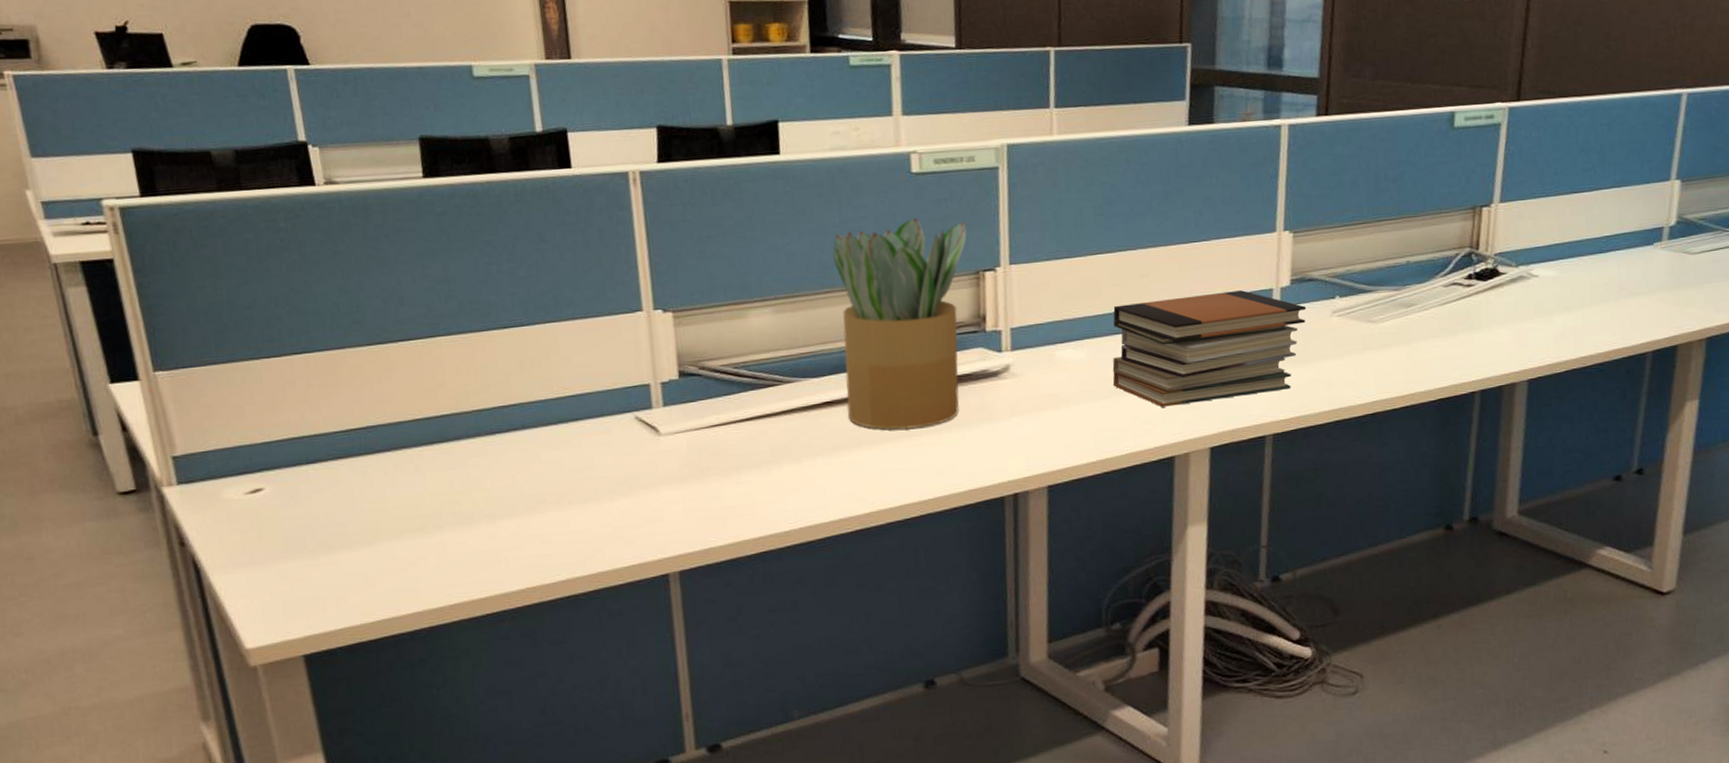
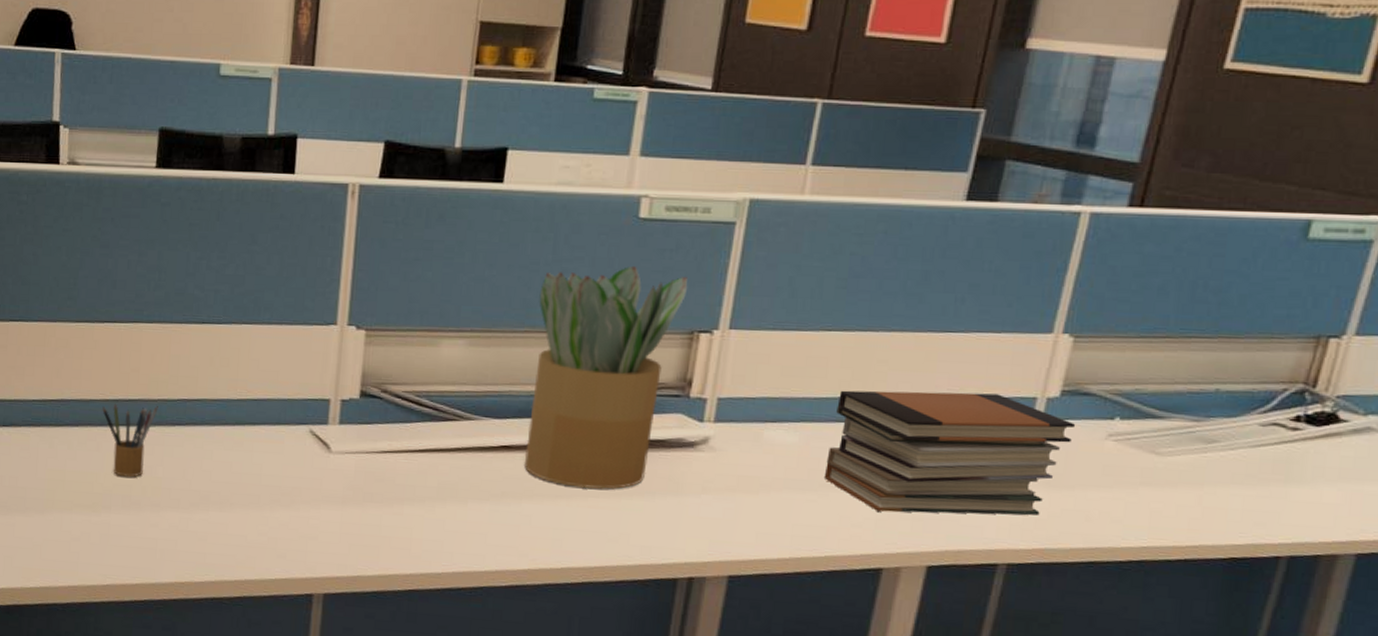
pencil box: none [413,417,475,494] -> present [102,403,158,477]

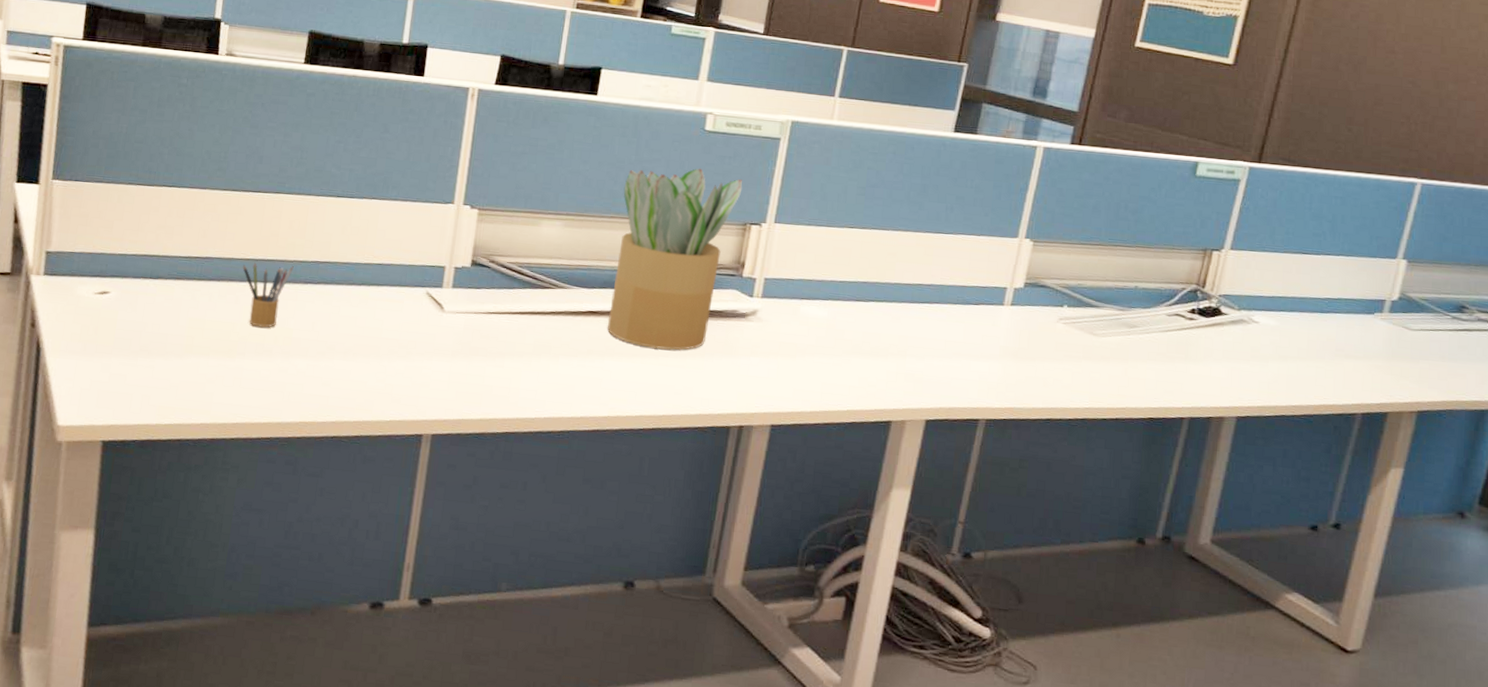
book stack: present [823,390,1076,515] -> none [846,276,1036,381]

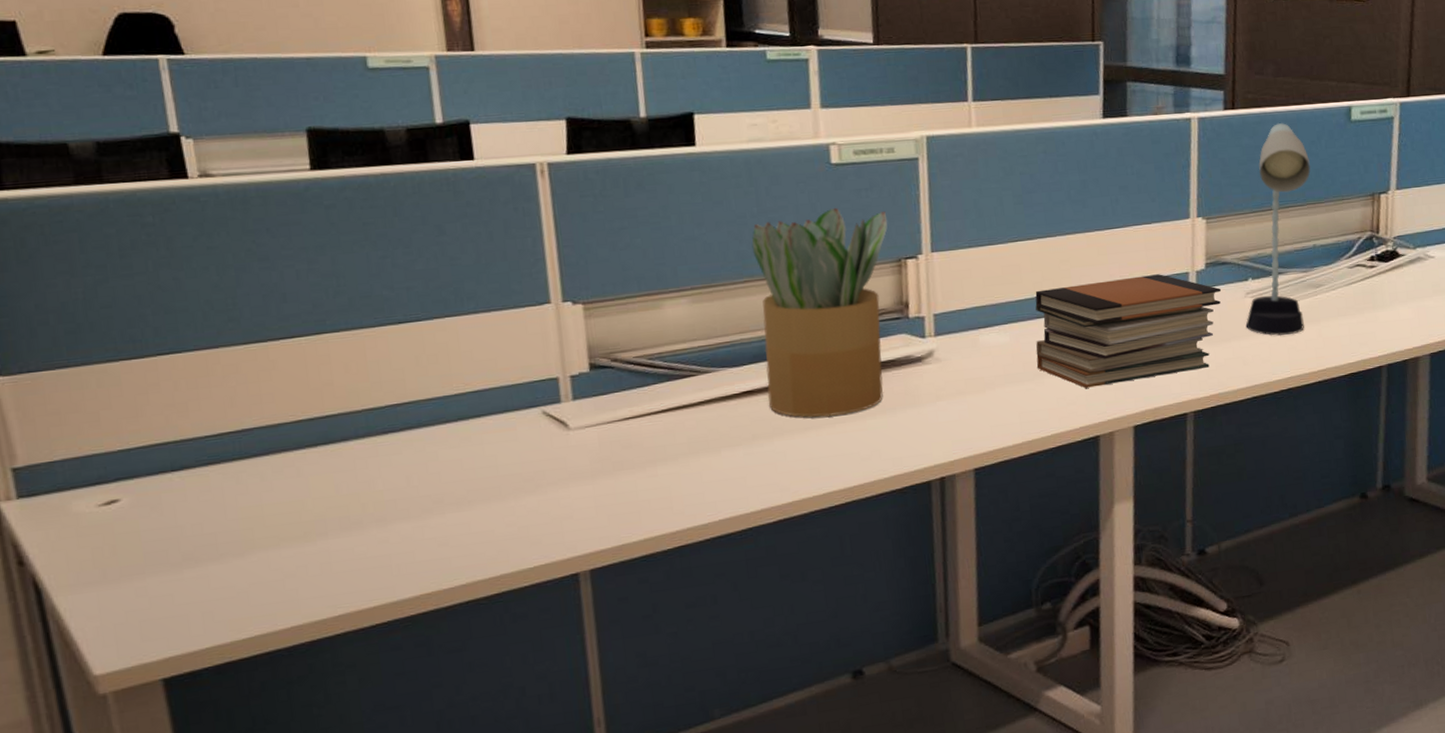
pencil box: present [242,262,294,328] -> none [295,417,365,498]
book stack: none [846,276,1036,381] -> present [1035,274,1222,388]
desk lamp: none [1052,165,1147,368] -> present [1245,123,1311,336]

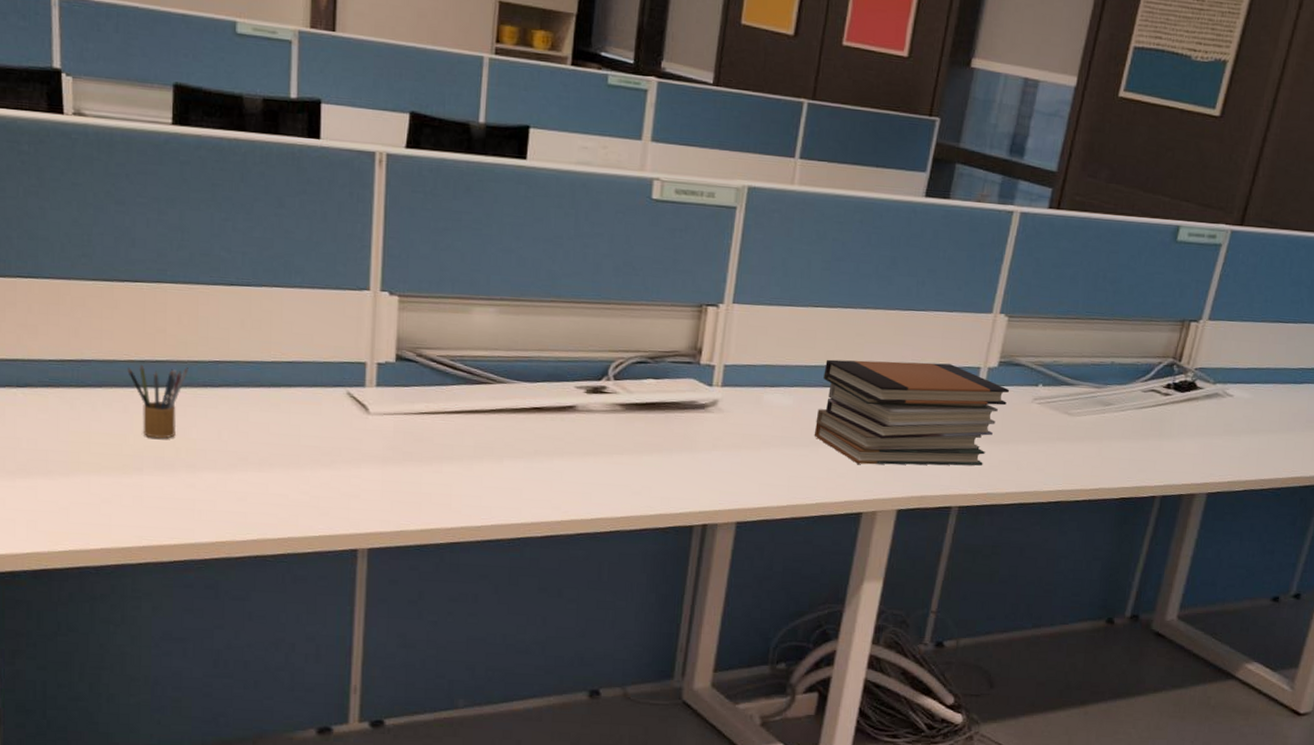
pencil box: none [295,417,365,498] -> present [127,364,188,439]
potted plant: present [751,207,888,417] -> none [554,243,697,447]
desk lamp: present [1245,123,1311,336] -> none [1026,231,1126,449]

